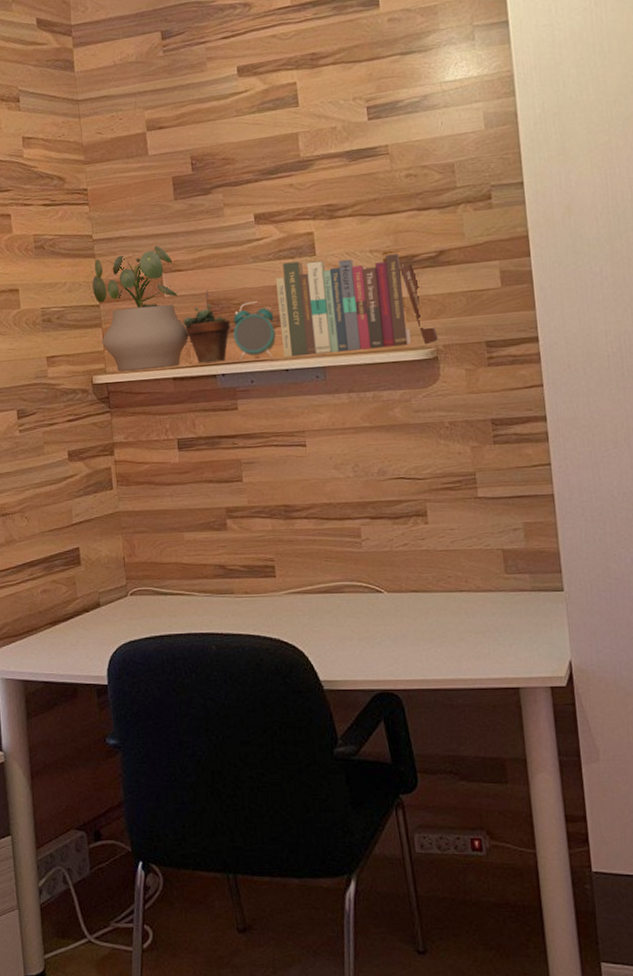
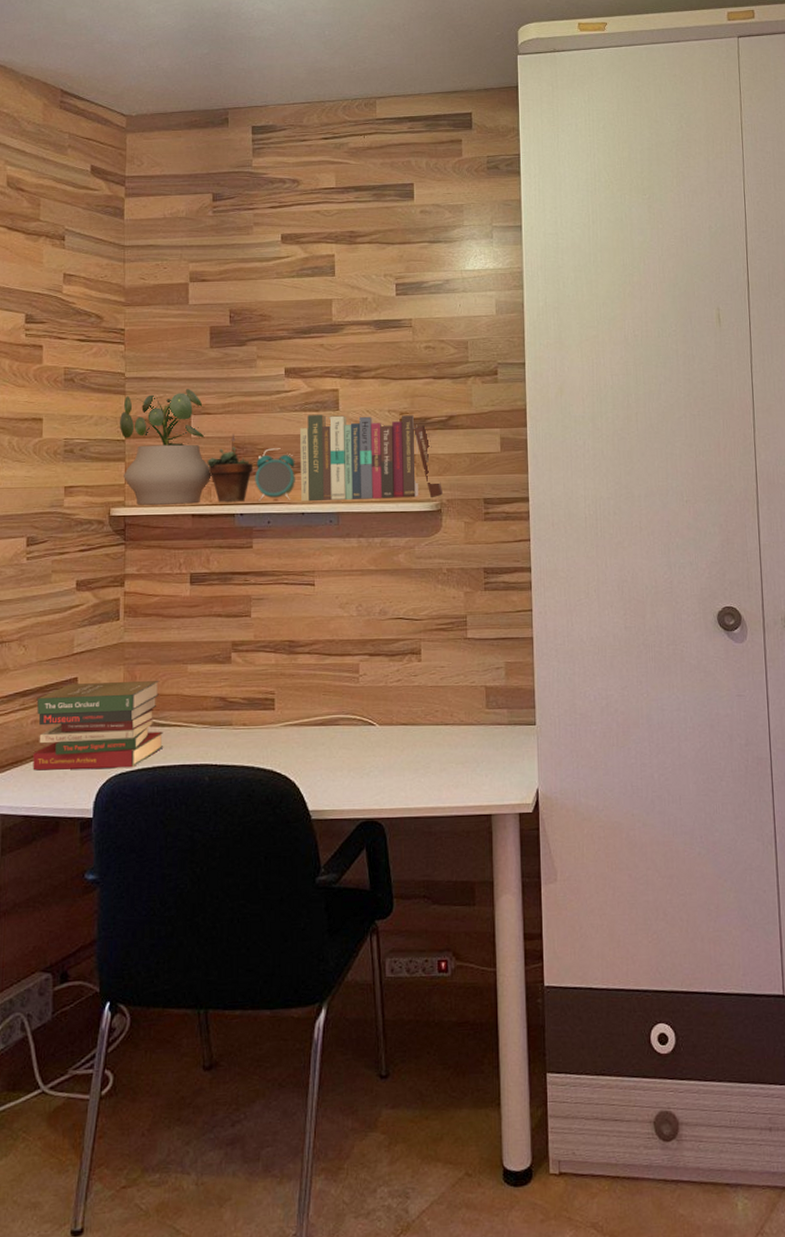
books: none [44,549,168,639] -> present [33,681,163,771]

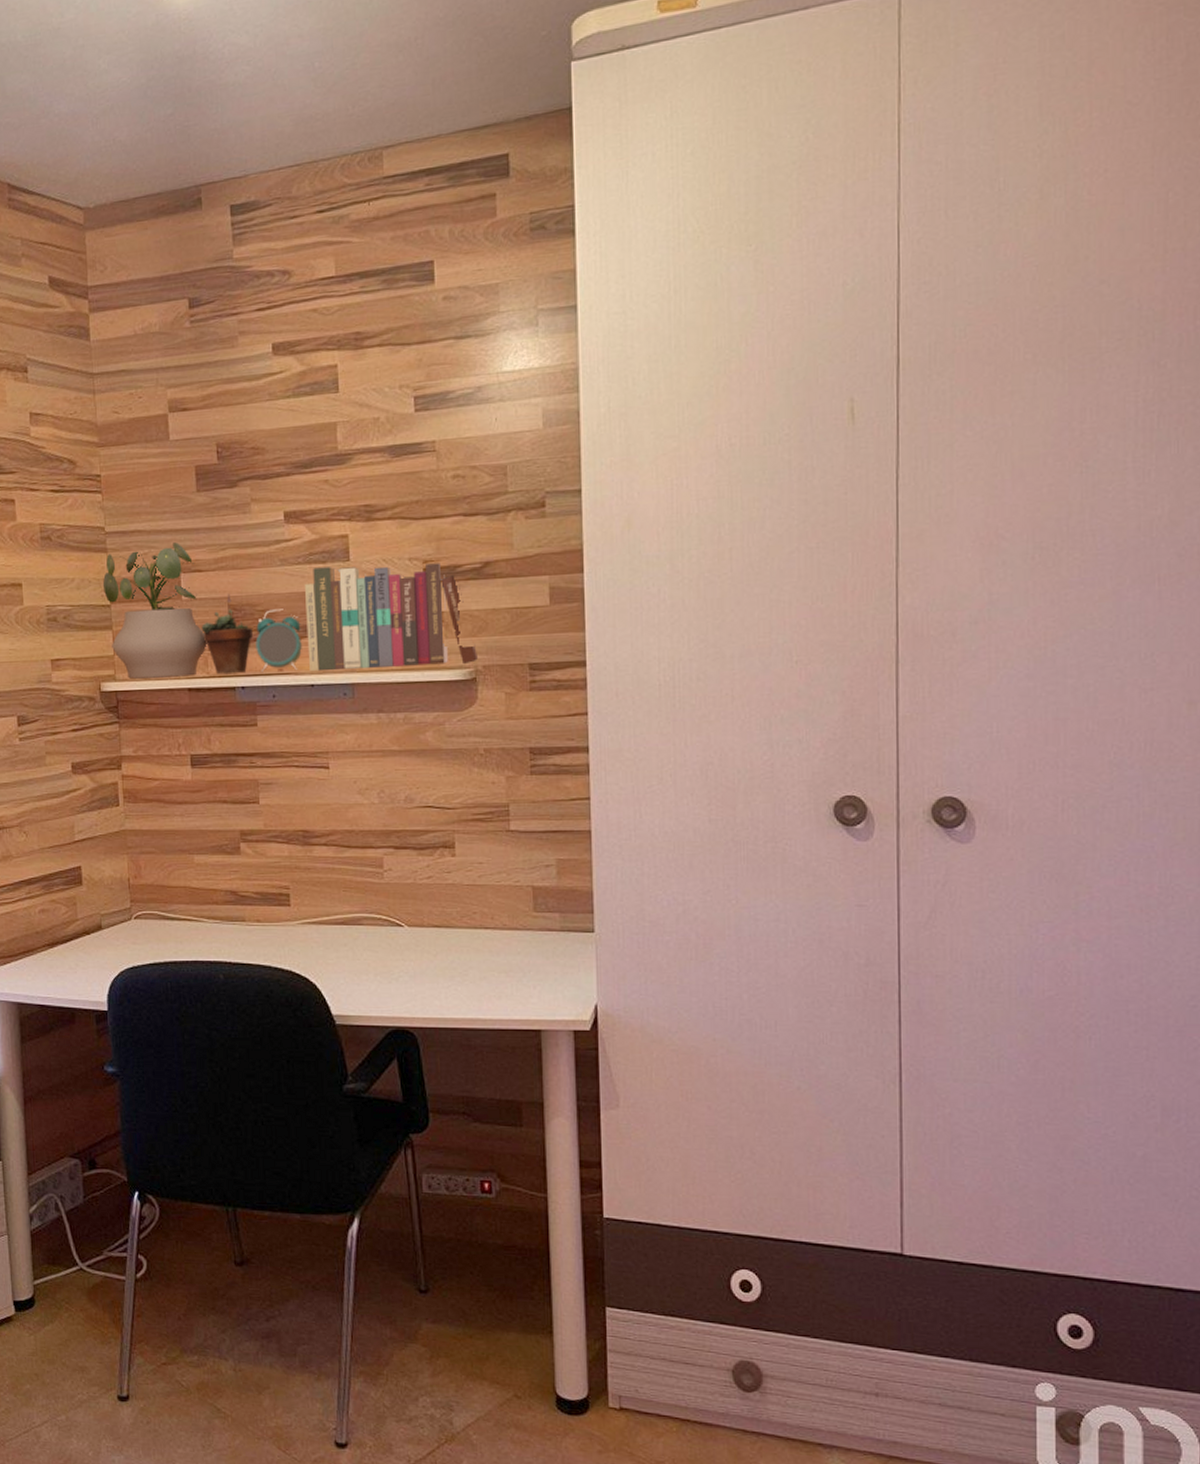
books: present [33,681,163,771] -> none [43,872,174,962]

